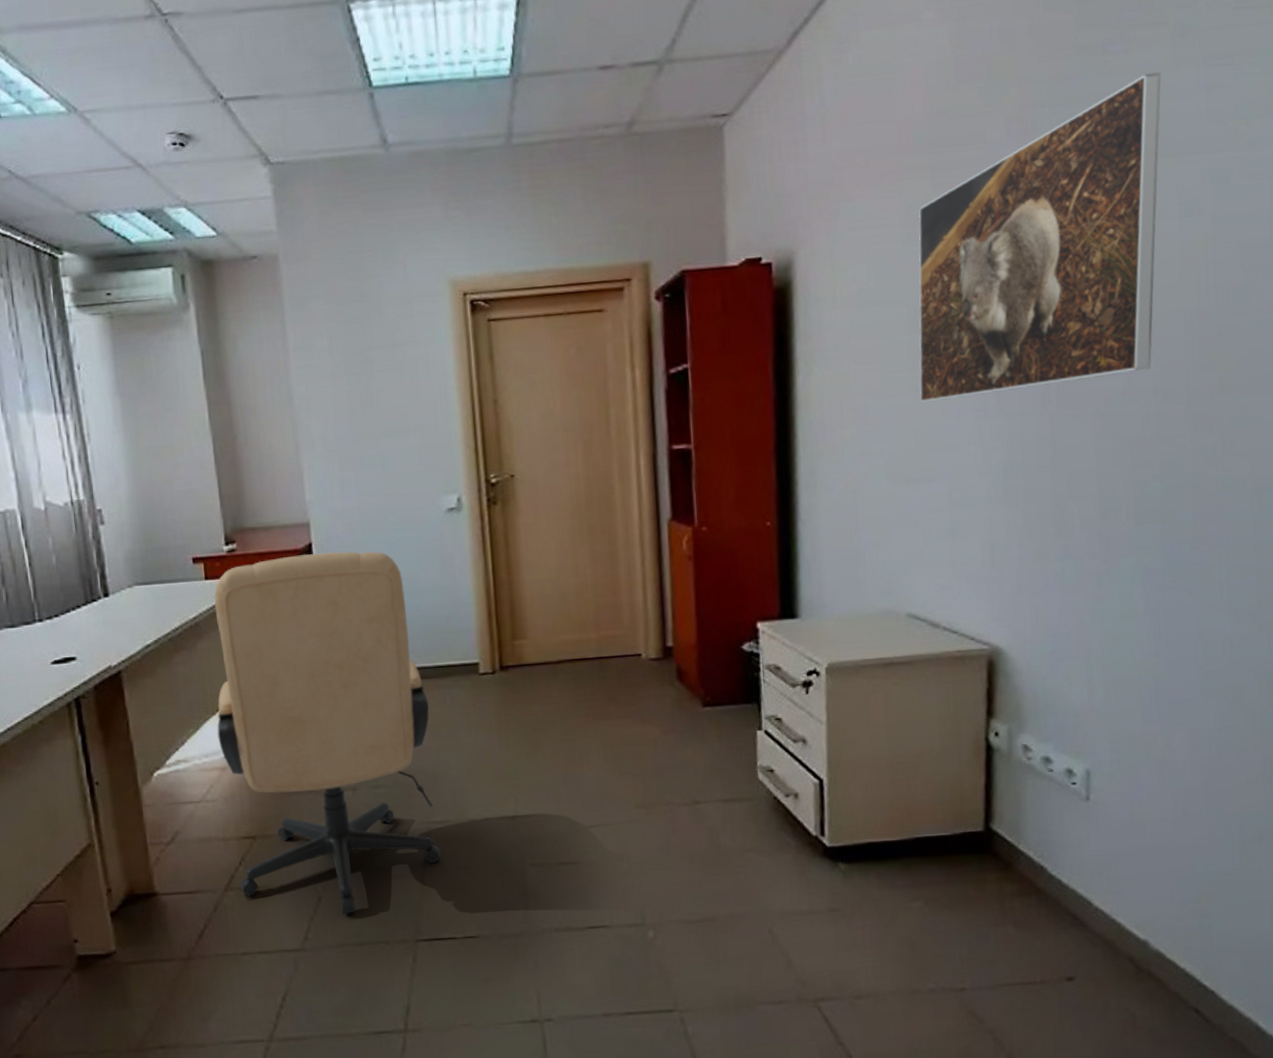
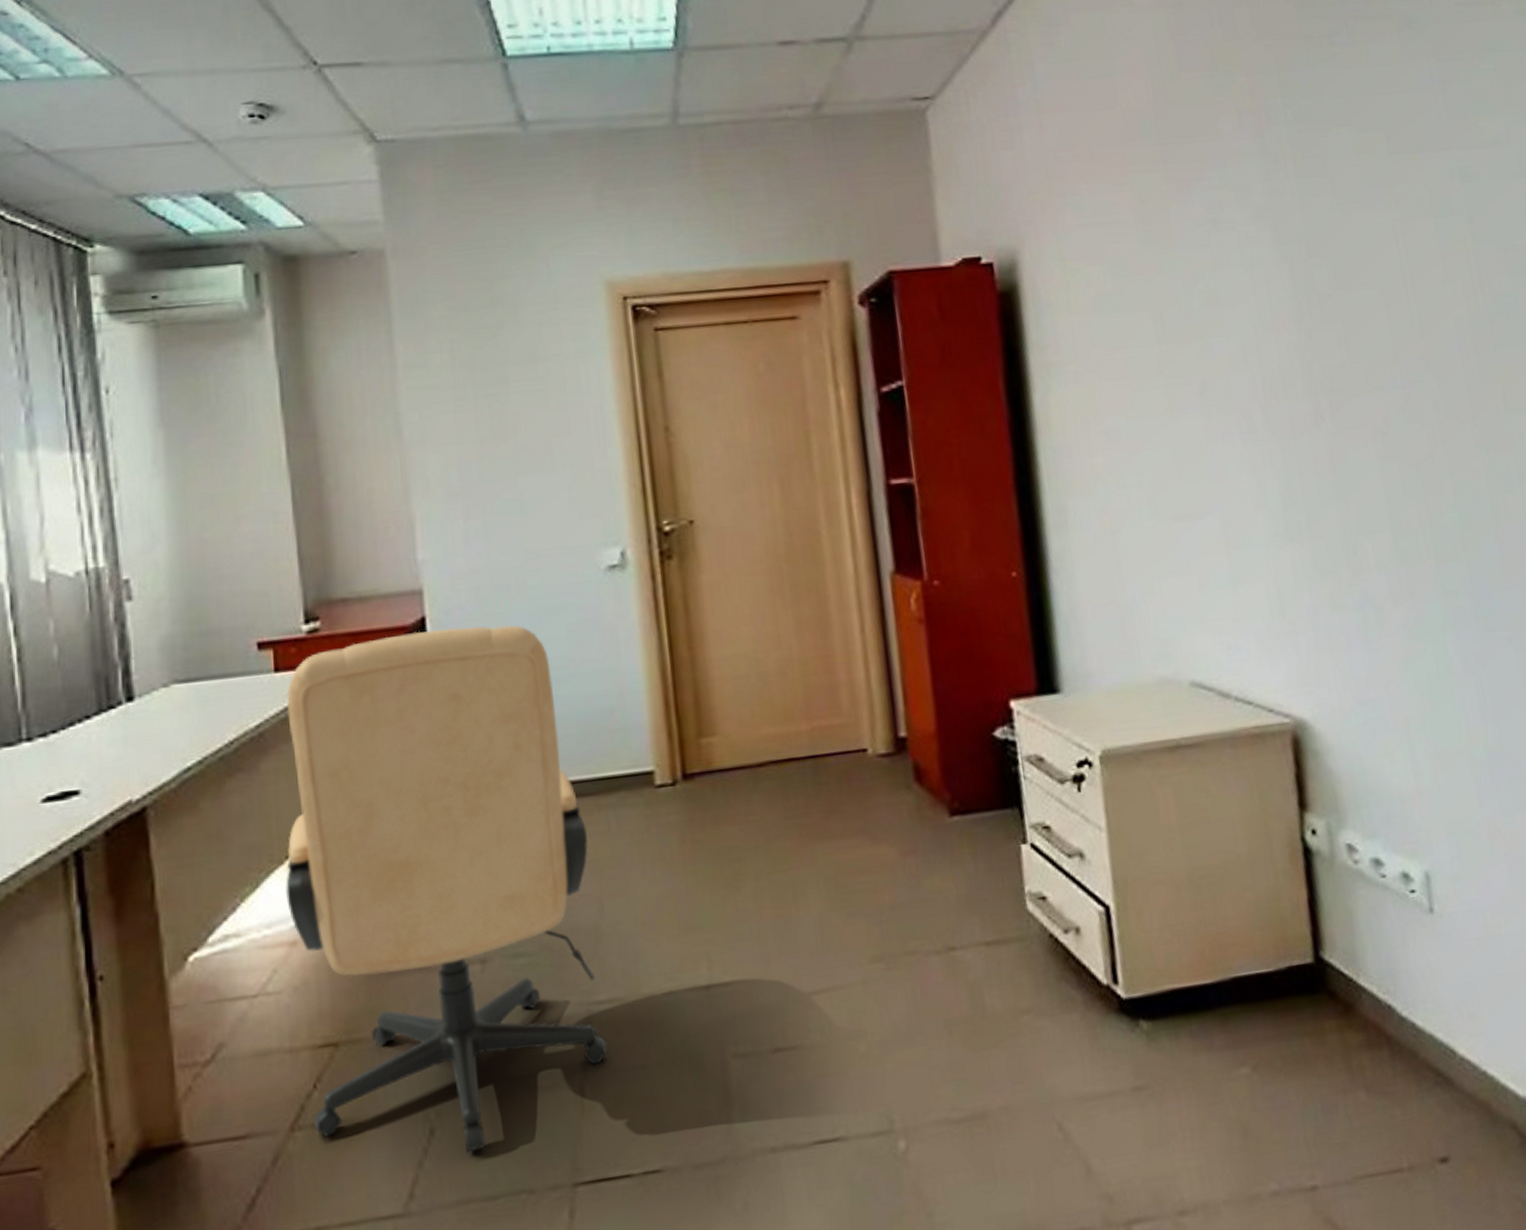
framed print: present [918,72,1161,403] -> none [1153,65,1428,424]

